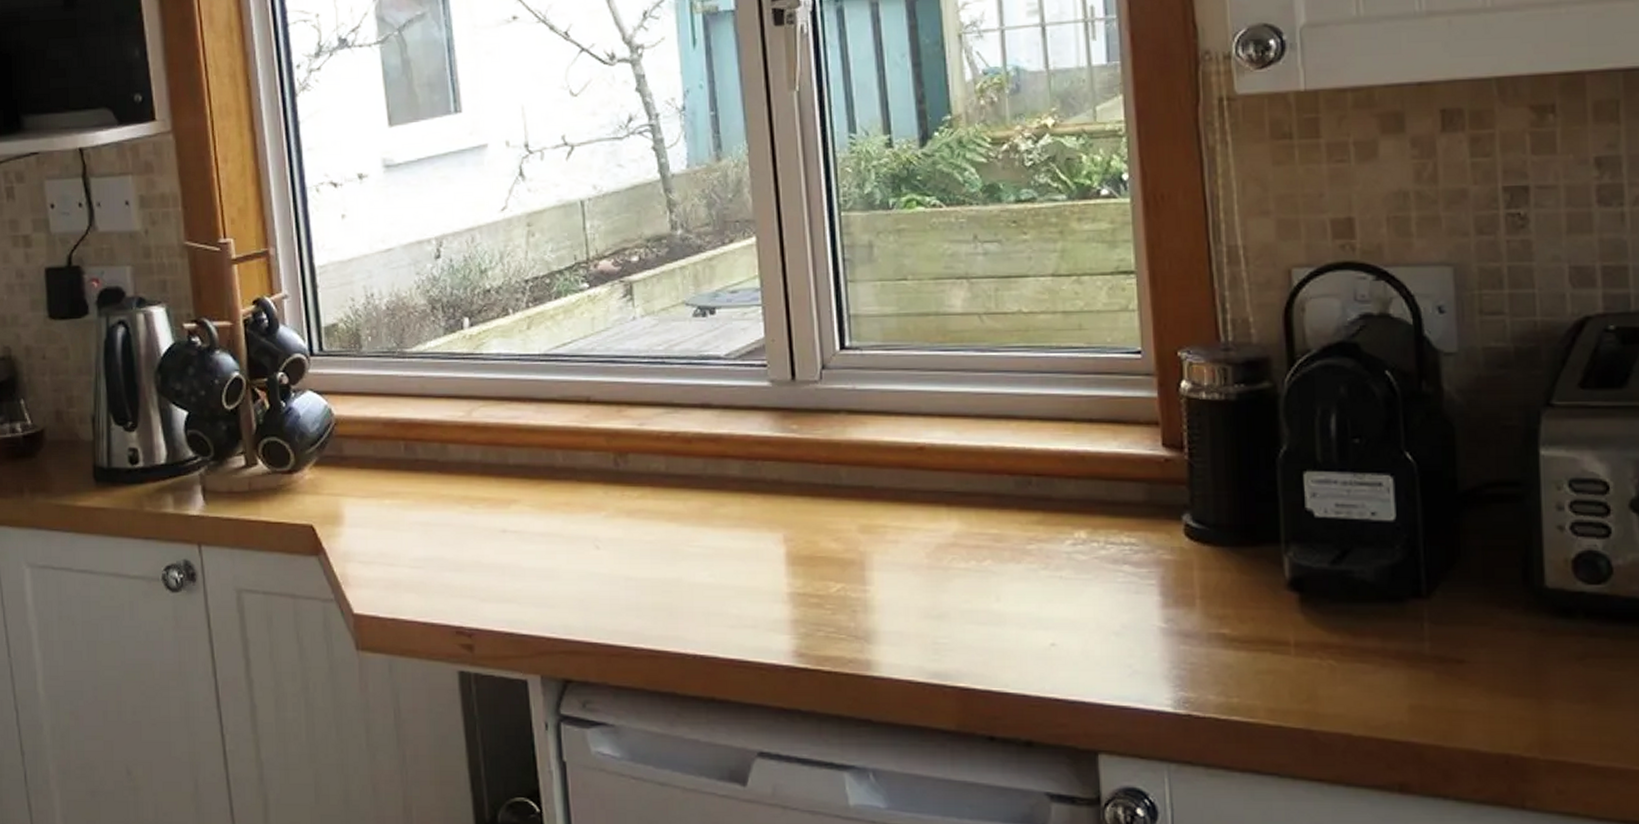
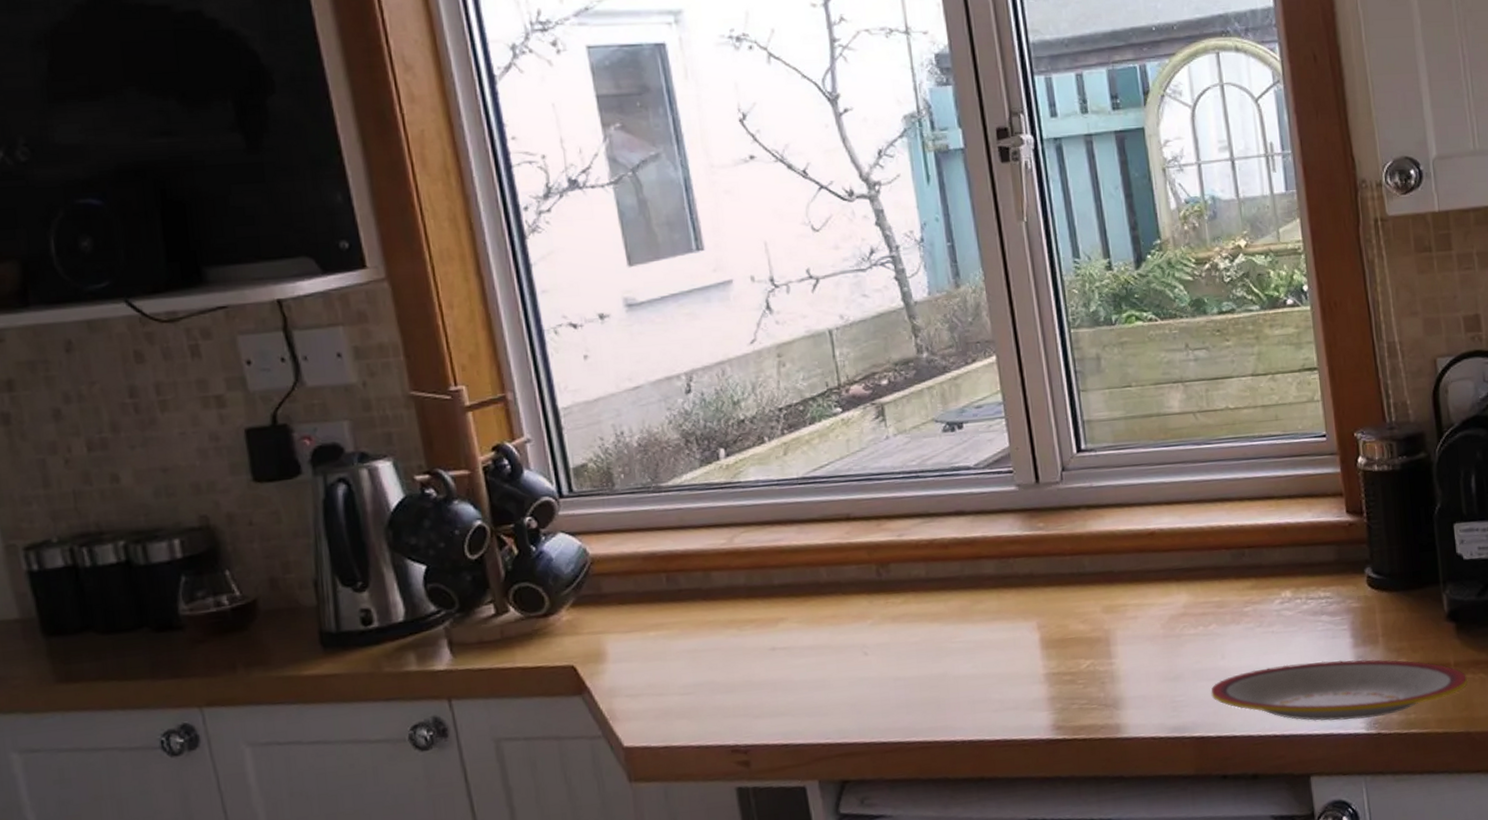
plate: none [981,617,1313,695] -> present [1211,659,1468,721]

